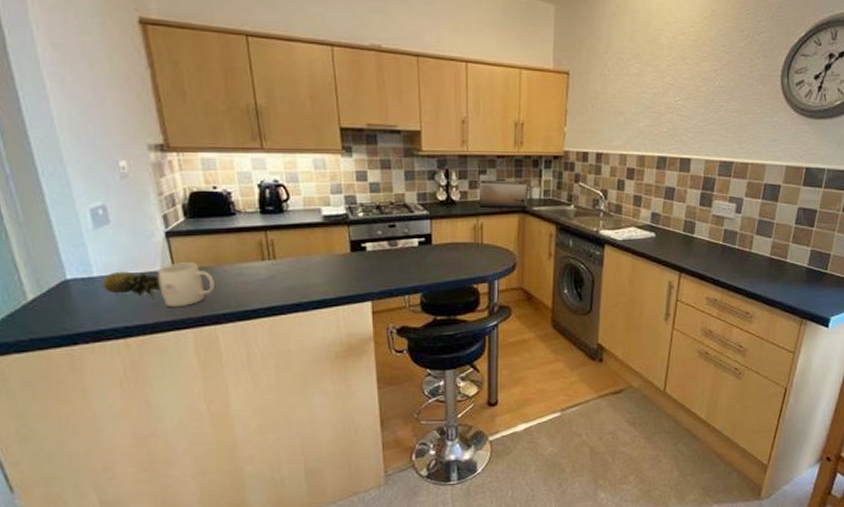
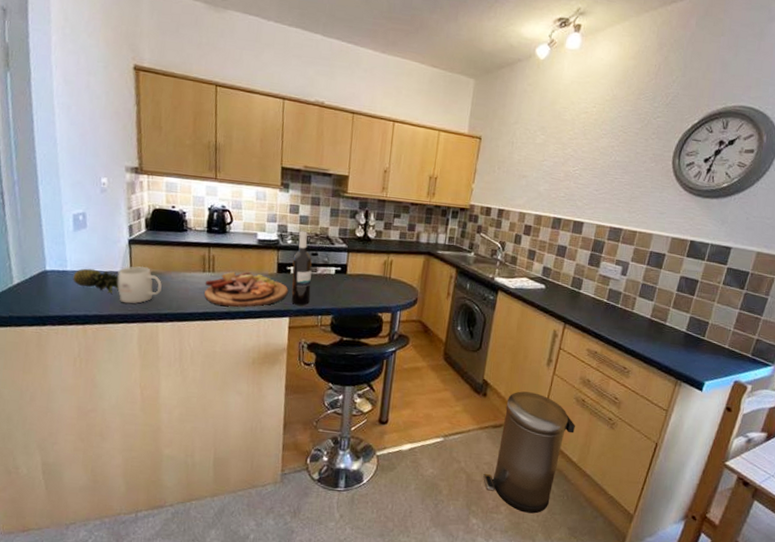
food platter: none [266,255,366,298] -> present [204,271,288,308]
wine bottle: none [367,200,393,287] -> present [291,230,312,307]
toaster: present [479,179,529,209] -> none [390,222,436,252]
pedal bin: none [608,351,700,479] -> present [483,391,575,514]

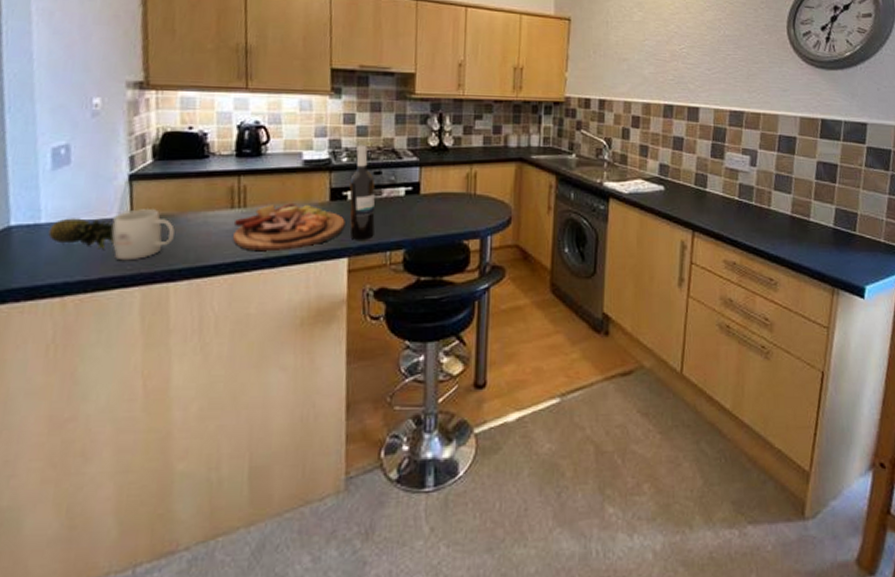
pedal bin: present [483,391,575,514] -> none [616,323,723,489]

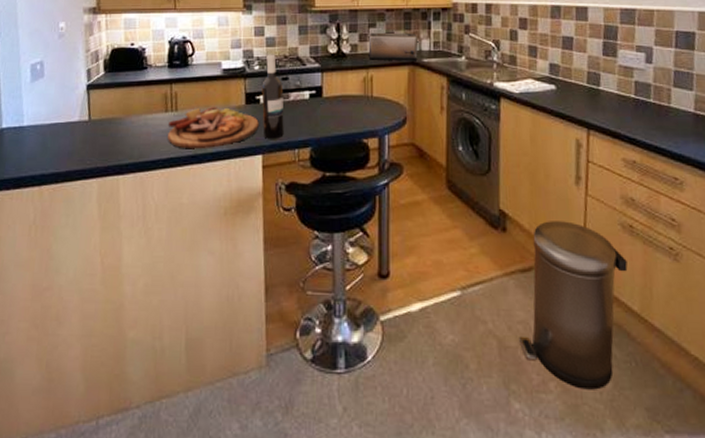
fruit: present [48,218,115,249] -> none [29,121,78,147]
mug: present [111,208,175,261] -> none [75,112,122,157]
toaster: none [473,125,528,158] -> present [368,32,419,61]
pedal bin: none [616,323,723,489] -> present [519,221,628,390]

